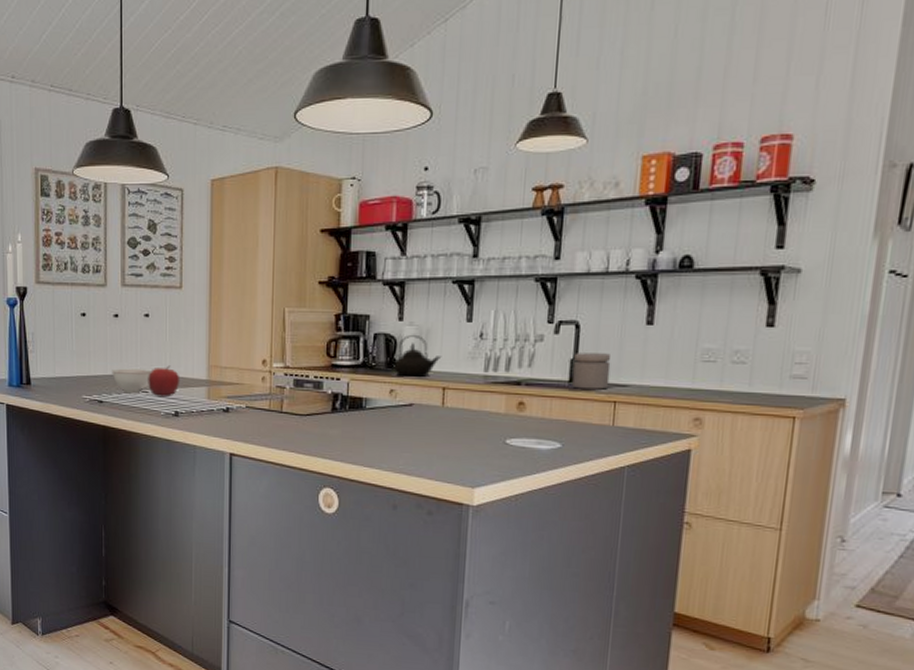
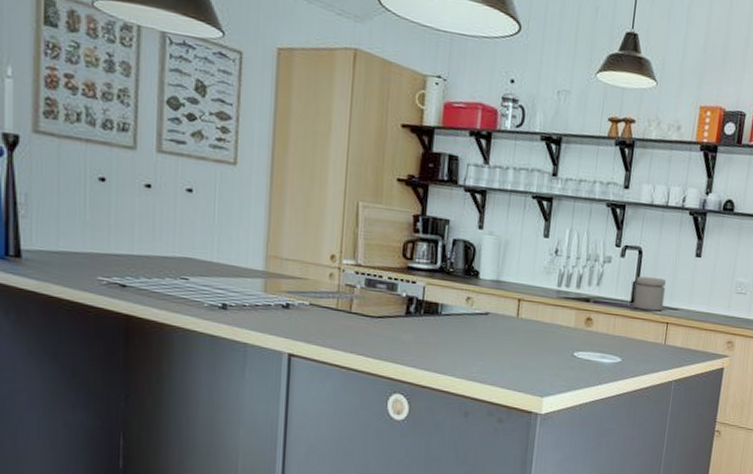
bowl: present [112,368,150,394] -> none [140,248,192,280]
fruit: present [148,365,180,398] -> none [188,251,231,288]
teakettle: present [393,334,442,378] -> none [471,243,519,288]

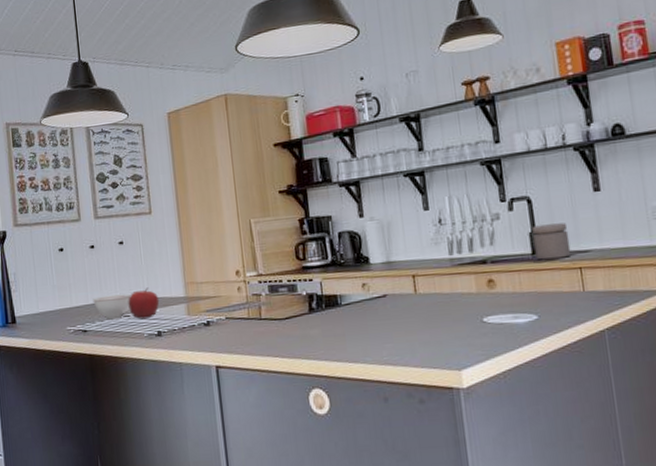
bowl: none [140,248,192,280] -> present [93,293,130,320]
fruit: none [188,251,231,288] -> present [128,287,160,320]

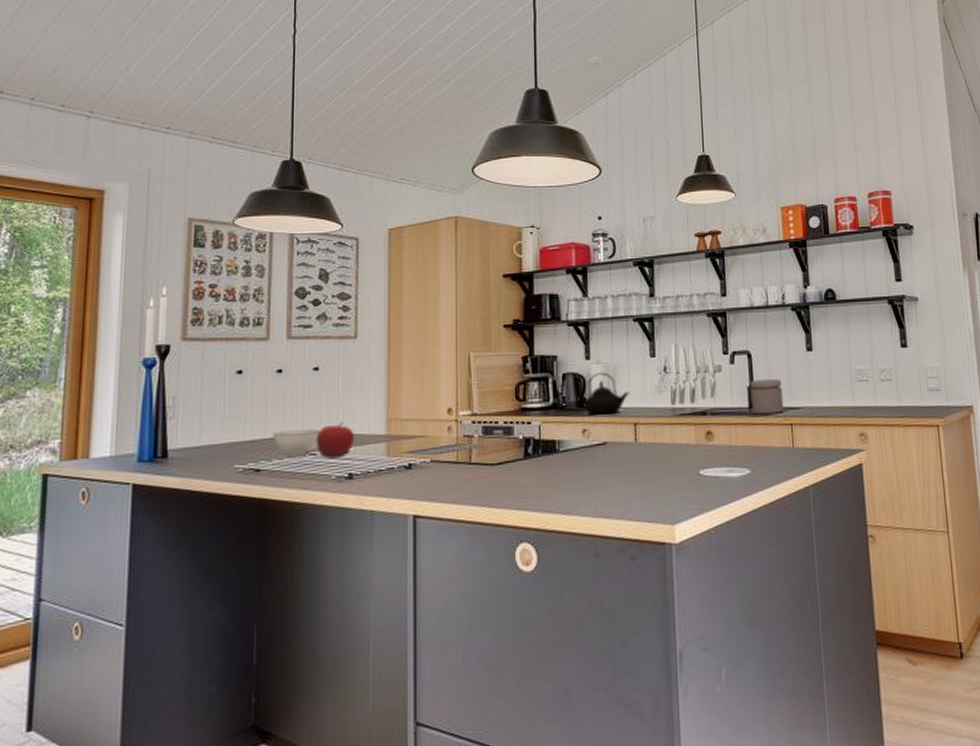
teakettle: none [362,228,406,271] -> present [584,372,630,416]

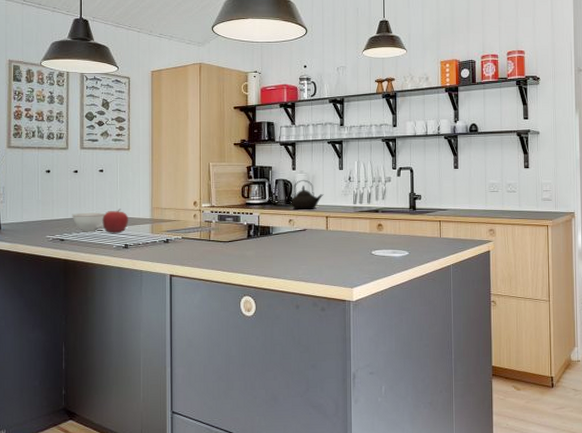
jar: present [750,379,784,415] -> none [412,188,435,213]

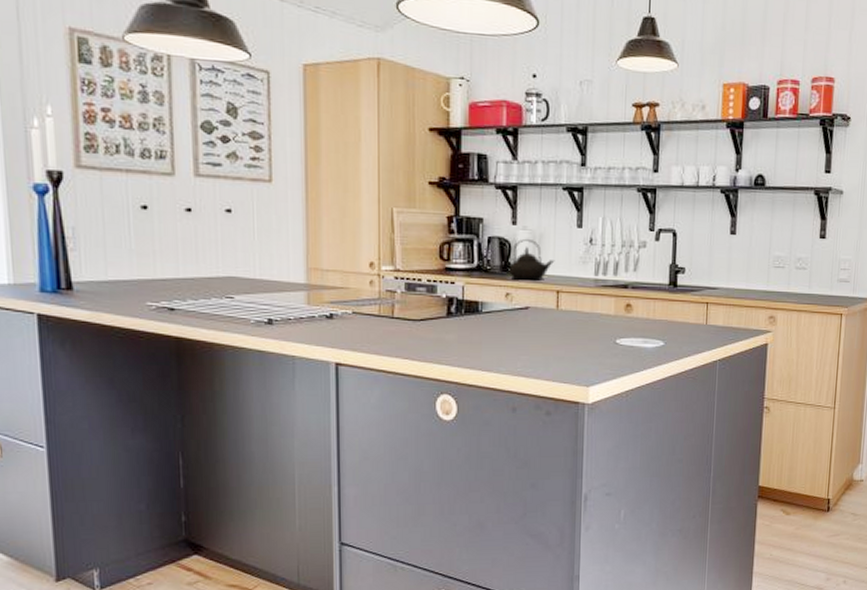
bowl: present [72,212,104,232] -> none [185,270,236,300]
fruit: present [102,209,129,234] -> none [232,267,274,304]

